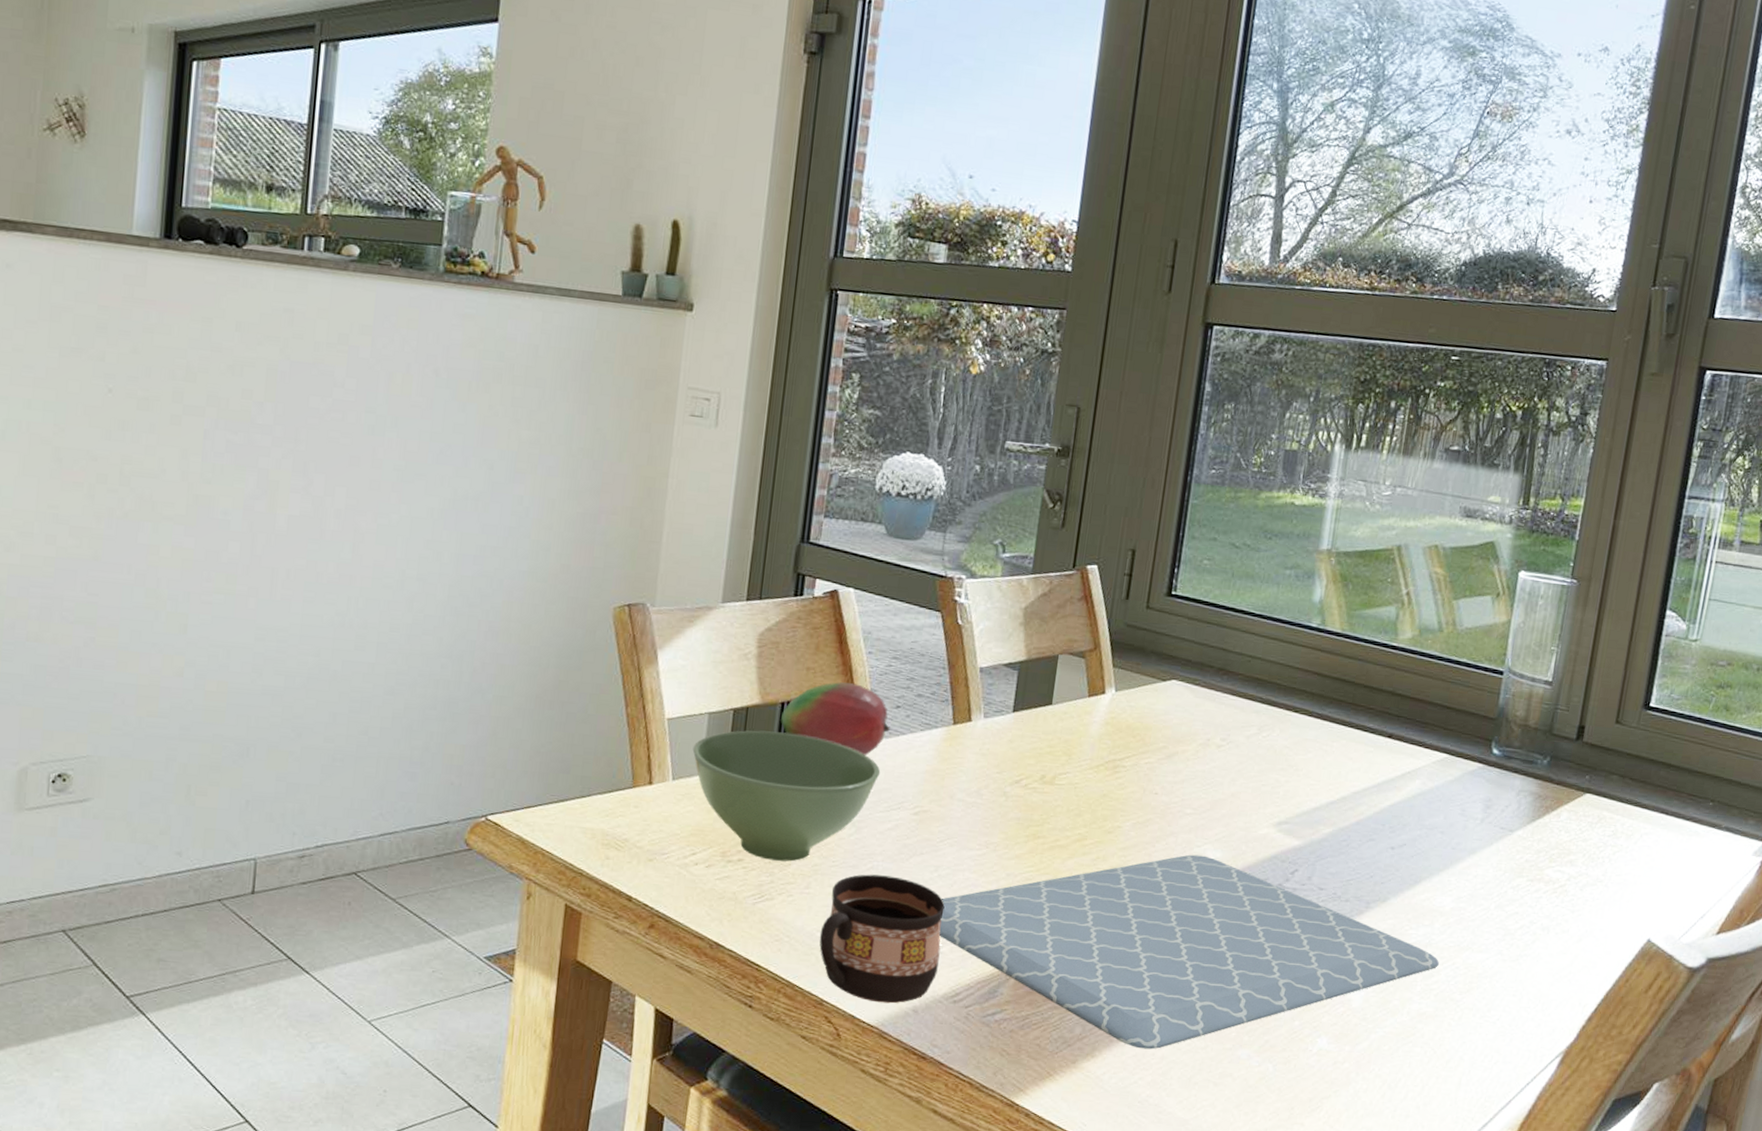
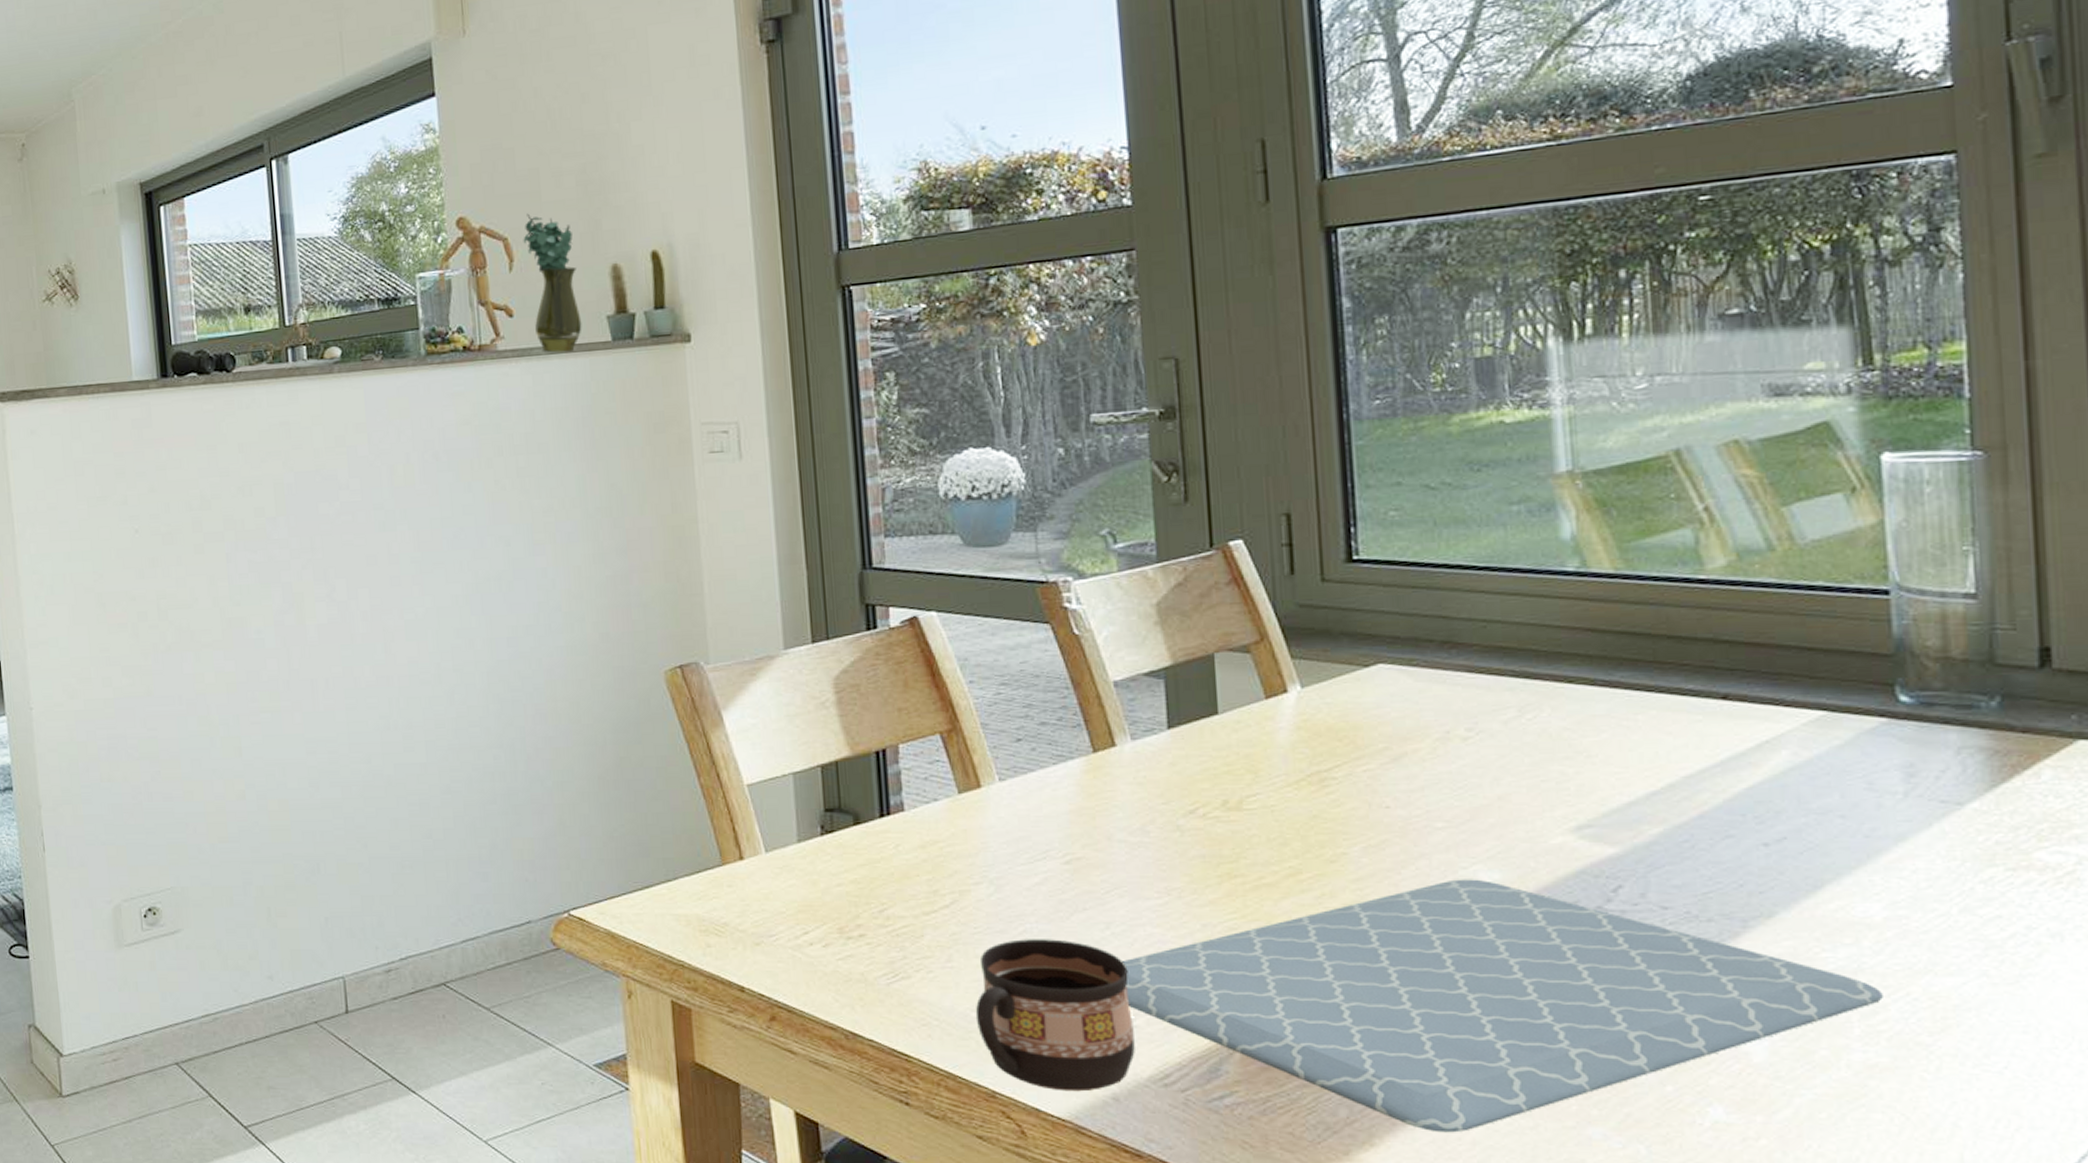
vase: none [553,158,604,298] -> present [523,213,582,353]
bowl: present [692,730,881,862] -> none [782,785,1013,933]
fruit: present [781,682,890,755] -> none [878,719,1014,800]

